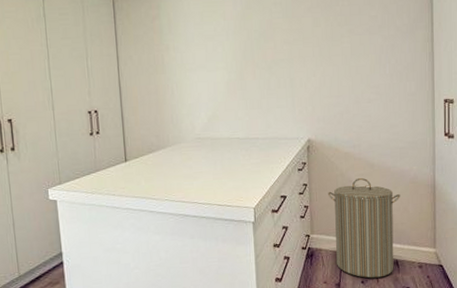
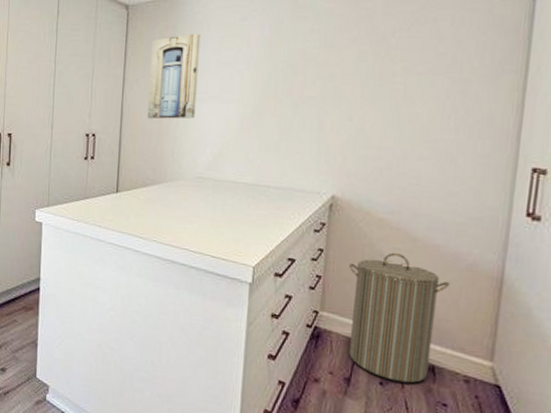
wall art: none [139,11,187,92] -> present [147,33,201,119]

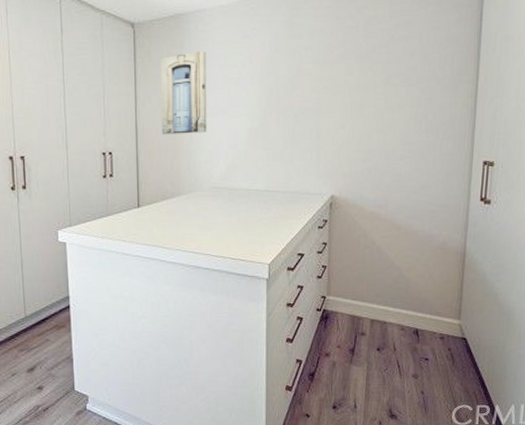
laundry hamper: present [348,252,450,384] -> none [348,240,427,346]

